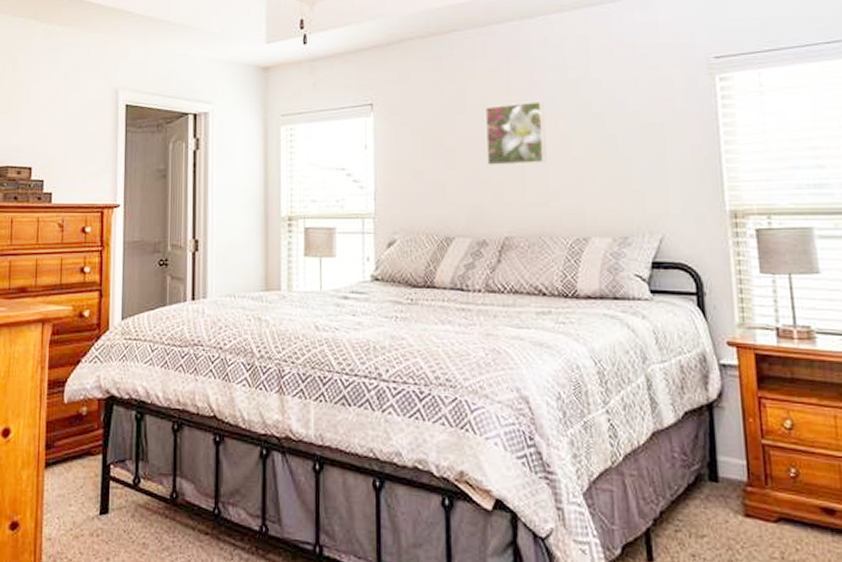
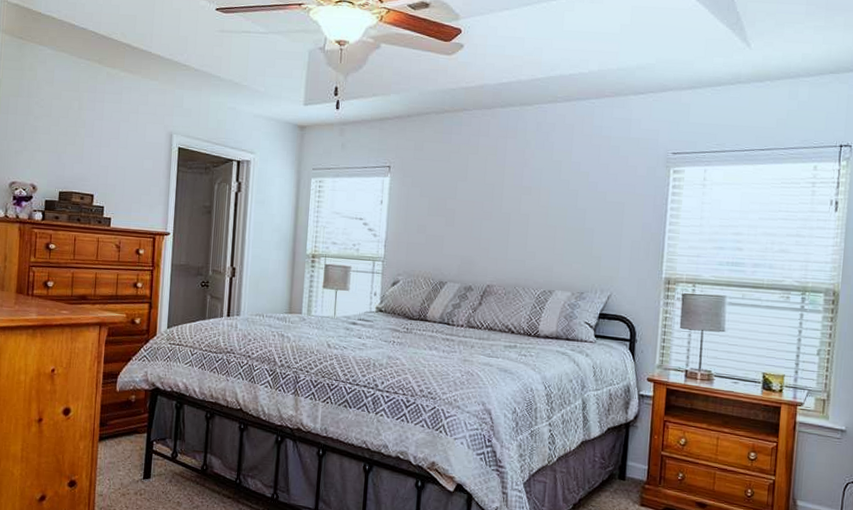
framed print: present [484,100,547,166] -> none [480,176,531,228]

